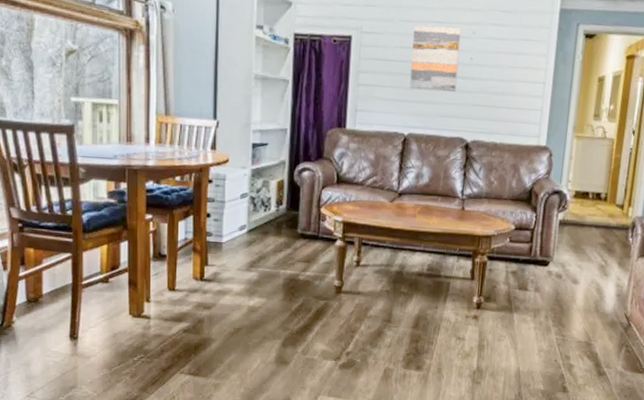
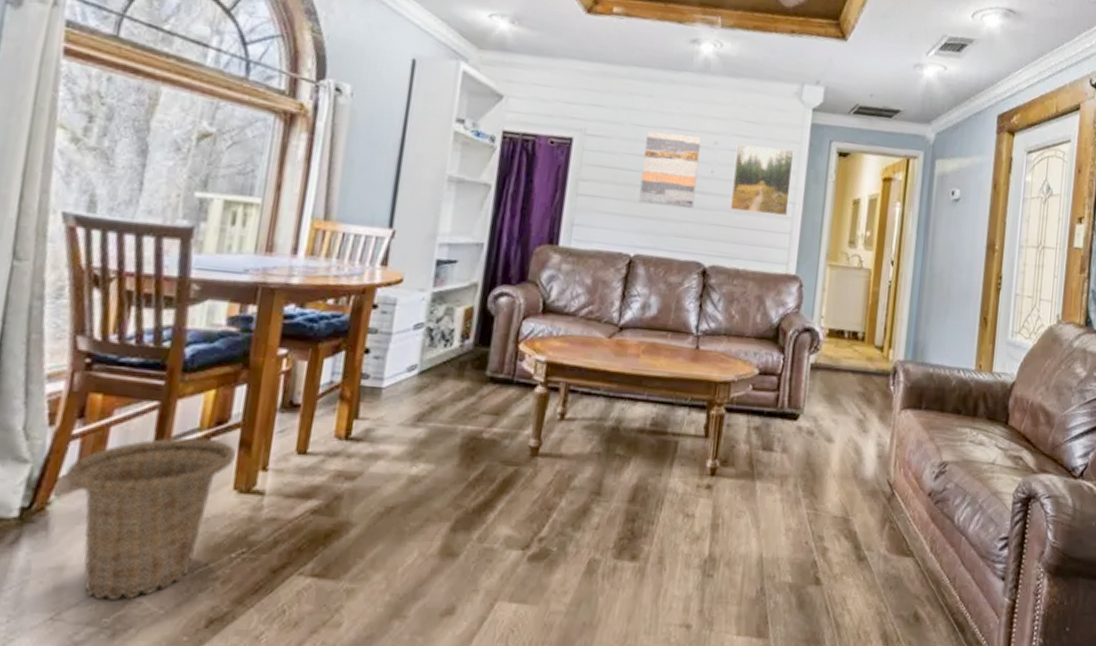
basket: none [20,278,127,386] -> present [65,437,236,600]
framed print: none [488,32,545,95] -> present [730,144,795,217]

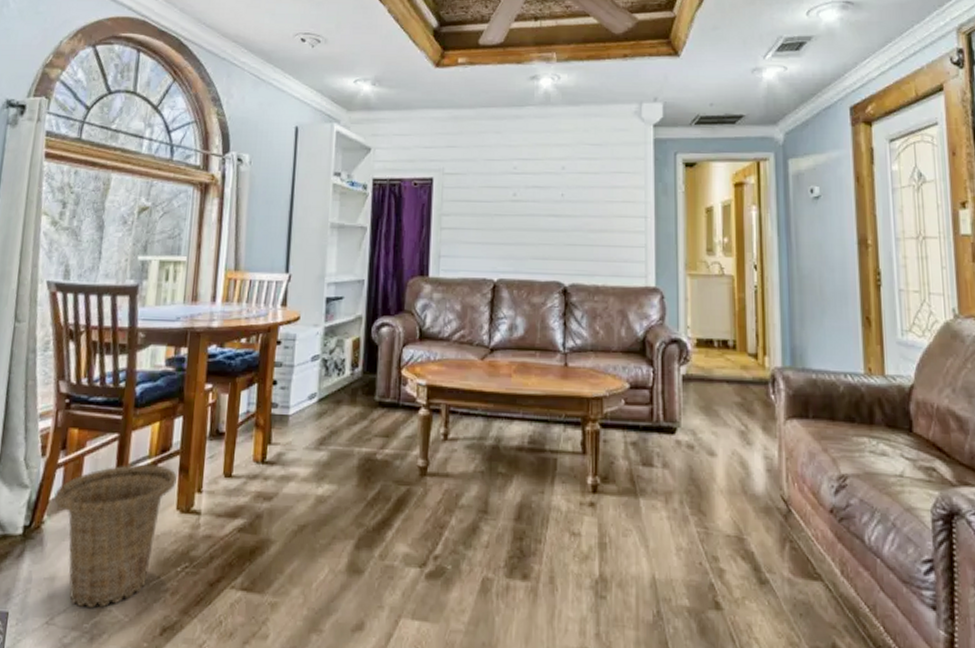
wall art: present [639,130,702,208] -> none [497,163,550,231]
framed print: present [730,144,795,217] -> none [583,166,640,231]

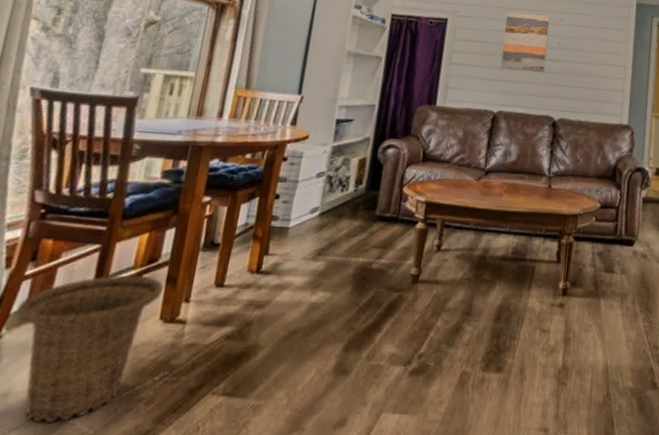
wall art: none [497,163,550,231] -> present [500,11,550,72]

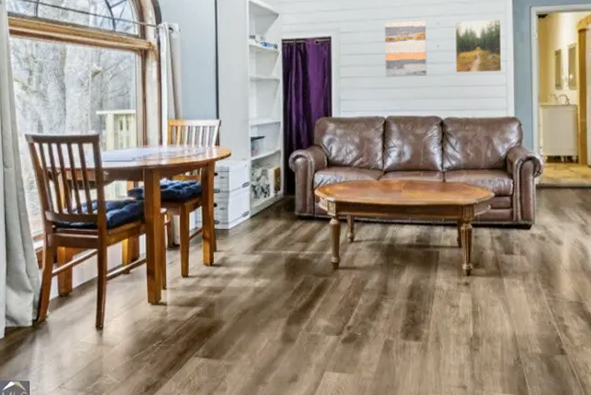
basket: present [16,275,164,422] -> none [53,271,146,375]
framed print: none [574,21,624,78] -> present [454,20,502,73]

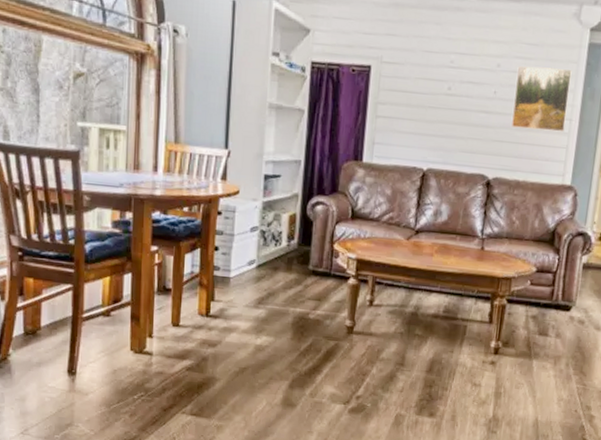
wall art: present [385,20,427,77] -> none [430,56,486,126]

